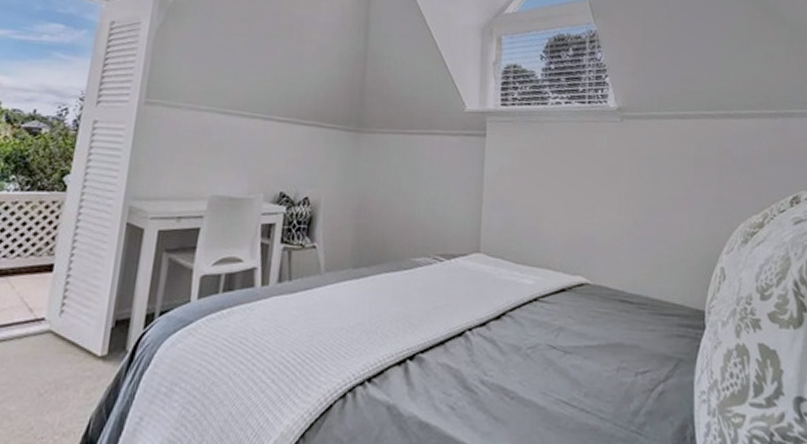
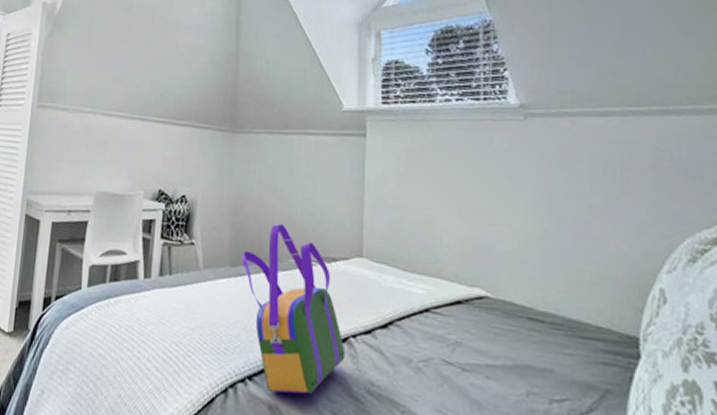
handbag: none [364,222,462,393] -> present [241,223,346,394]

